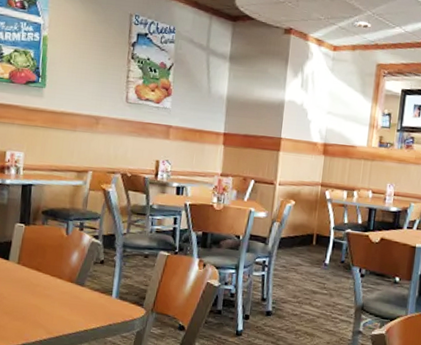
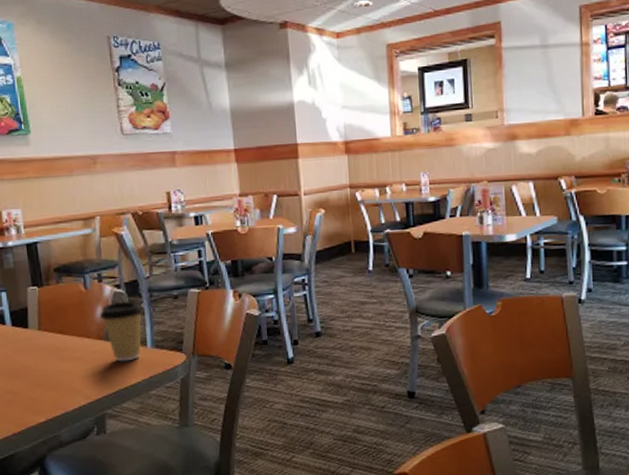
coffee cup: none [74,251,115,307] -> present [99,300,143,362]

